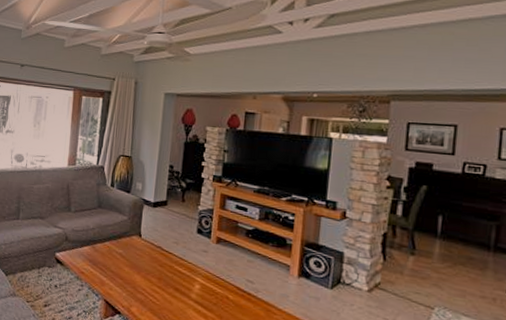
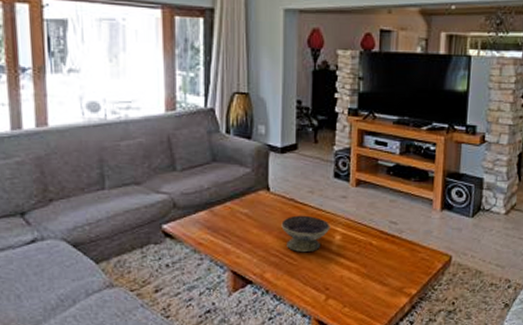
decorative bowl: none [148,261,191,296] -> present [281,215,330,252]

